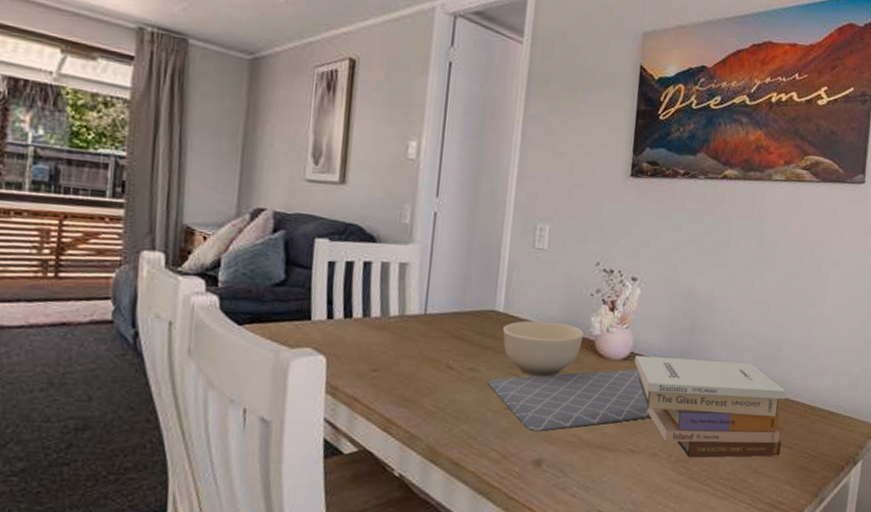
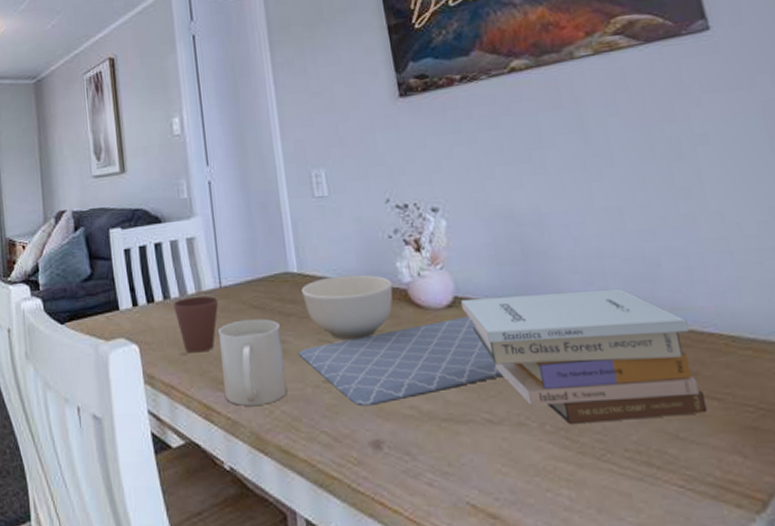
cup: none [372,318,421,371] -> present [173,295,219,353]
mug: none [407,346,475,423] -> present [217,318,287,406]

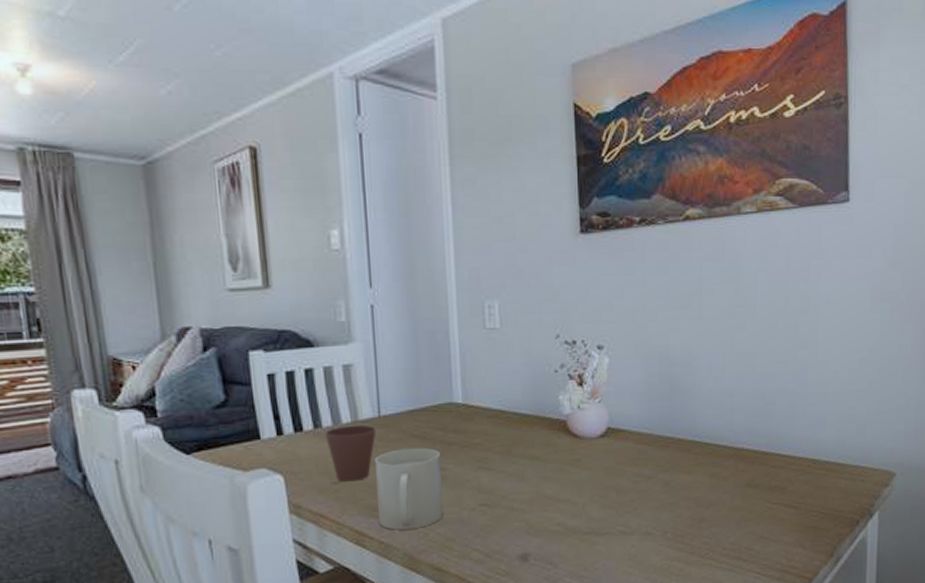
placemat: present [299,316,504,407] -> none [458,444,640,526]
bowl: present [301,274,393,341] -> none [464,406,553,468]
books: present [461,288,708,424] -> none [613,421,787,531]

